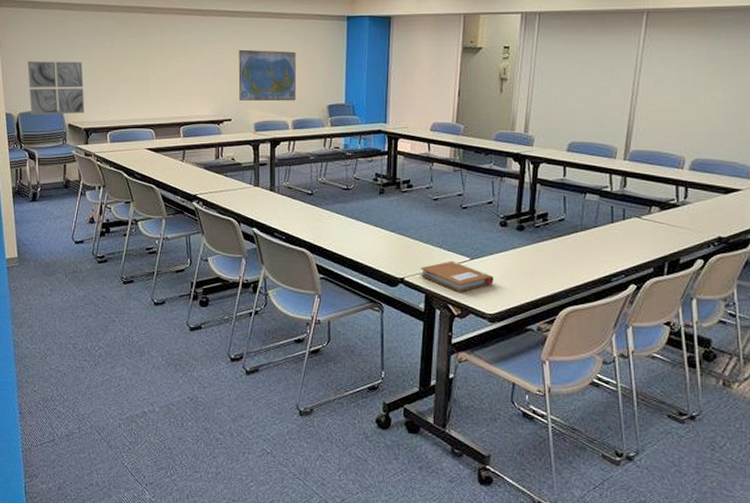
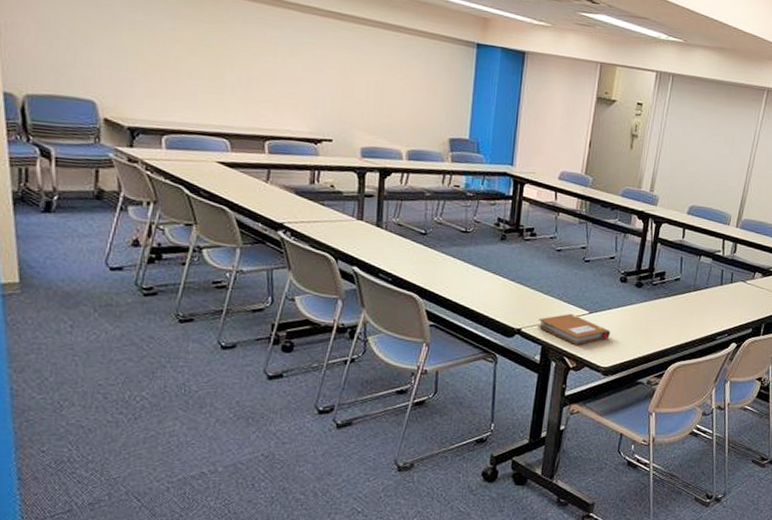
wall art: present [27,60,85,115] -> none [40,27,130,108]
world map: present [238,49,297,102] -> none [343,60,416,129]

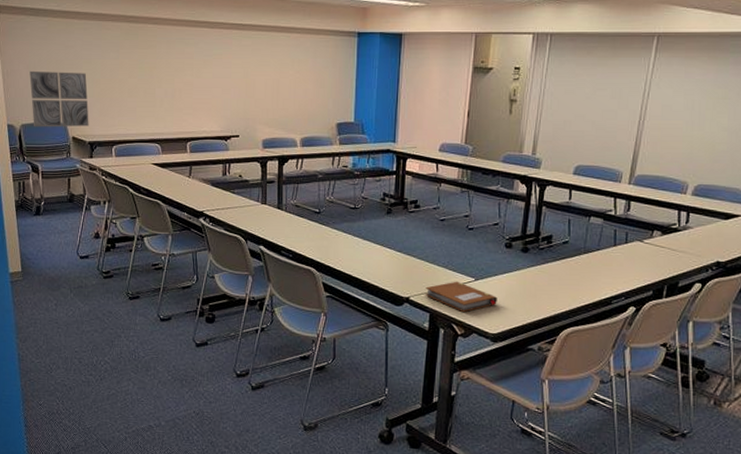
wall art: none [40,27,130,108] -> present [29,70,89,127]

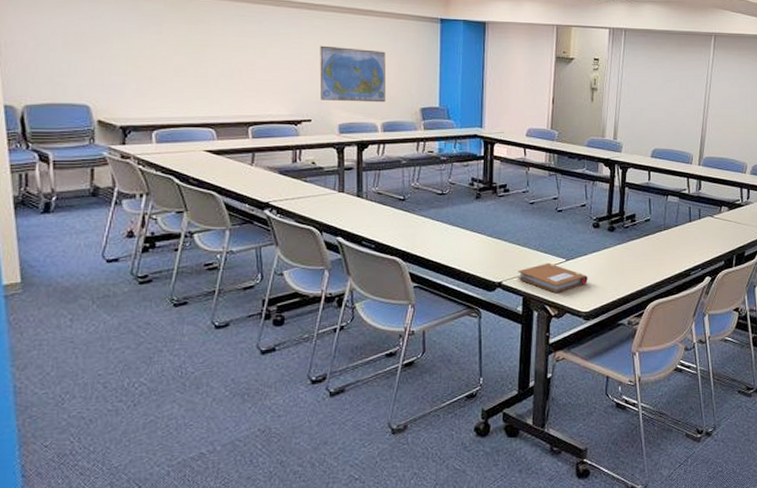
wall art: present [29,70,89,127] -> none [38,42,121,109]
world map: none [246,64,306,118] -> present [319,45,387,103]

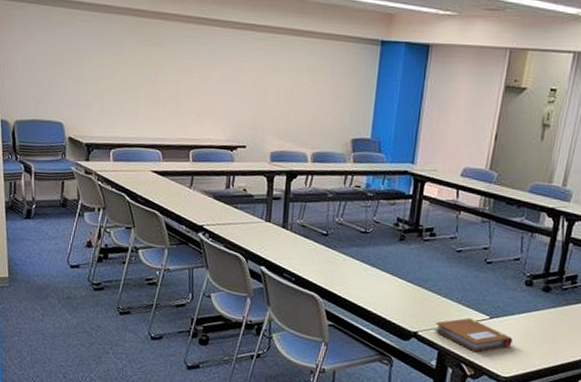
world map: present [319,45,387,103] -> none [256,69,322,132]

